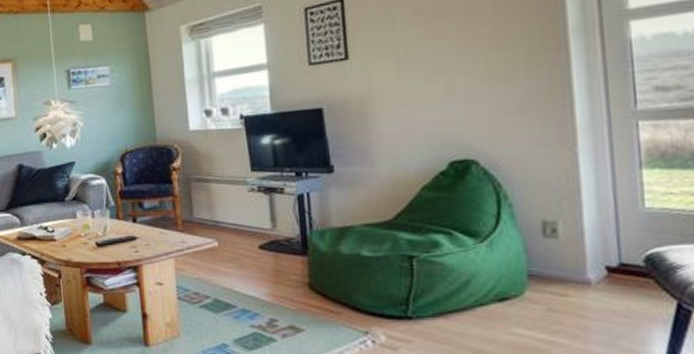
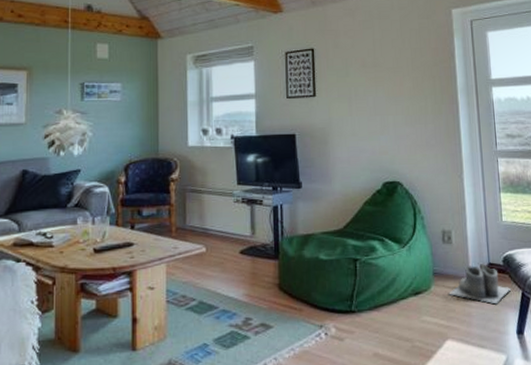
boots: none [552,264,659,318] -> present [449,264,512,305]

